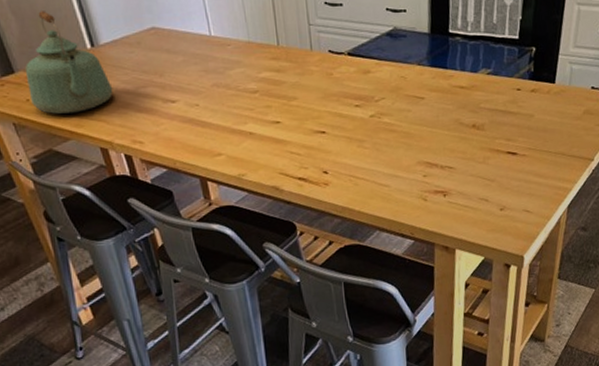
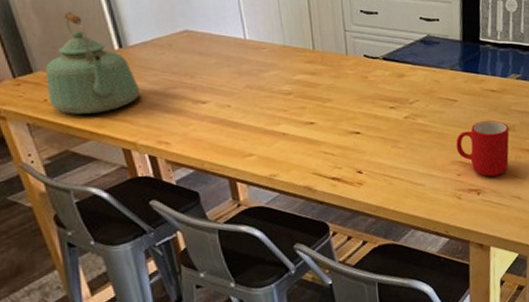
cup: none [422,119,478,178] -> present [456,121,510,176]

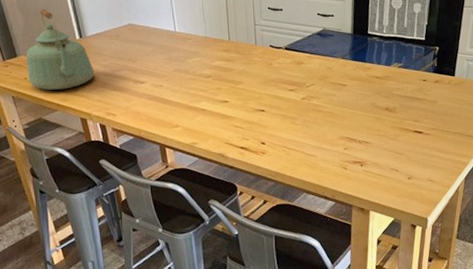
cup: present [456,121,510,176] -> none [344,103,390,151]

